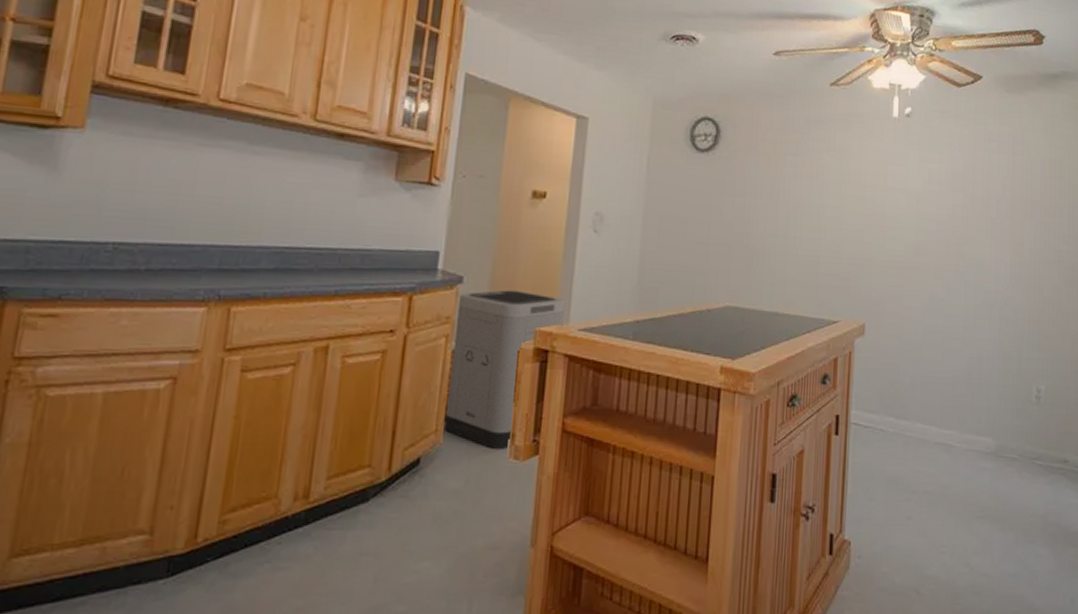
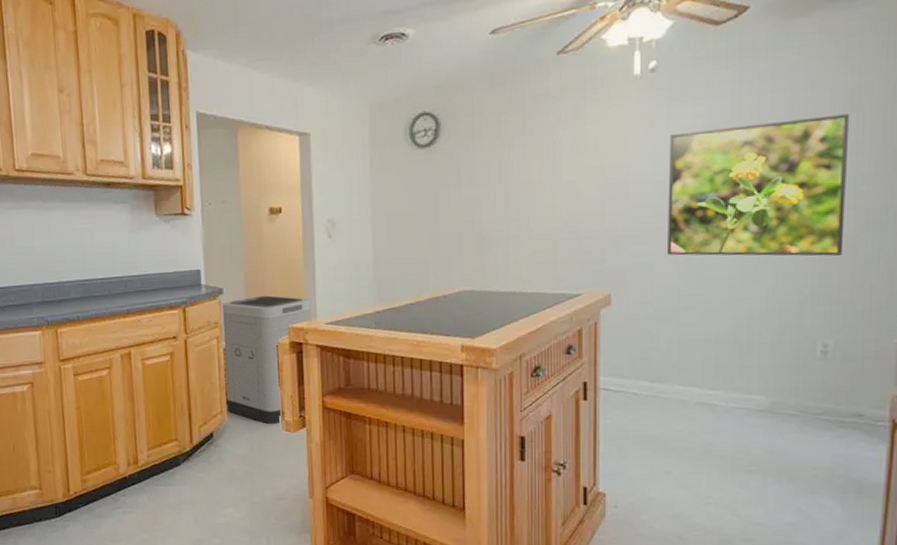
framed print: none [915,176,1054,306] -> present [668,114,850,256]

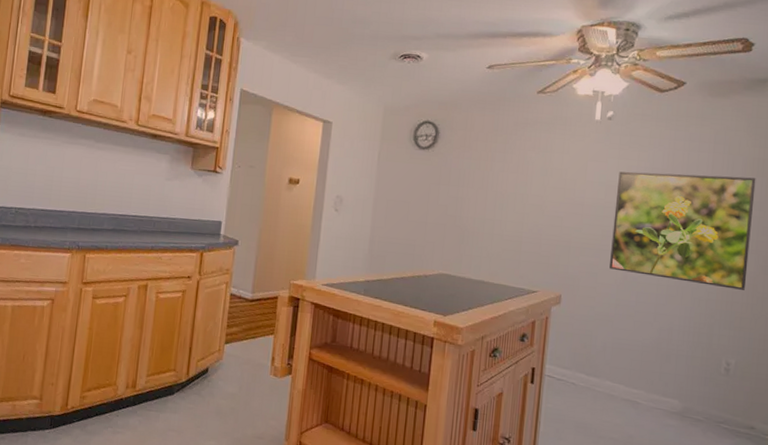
trash can: present [222,295,312,424] -> none [224,251,312,368]

